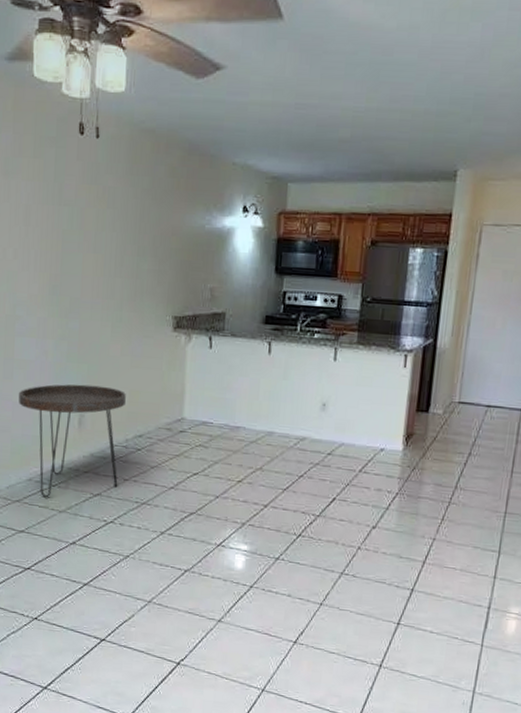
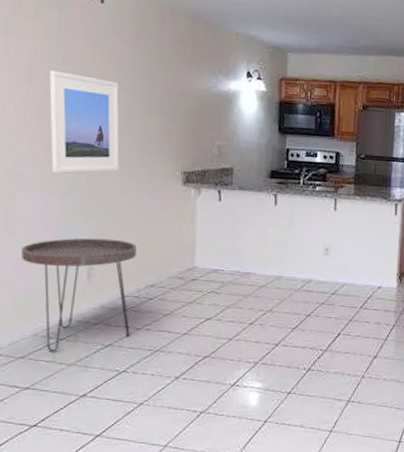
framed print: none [46,211,112,318] -> present [49,70,120,174]

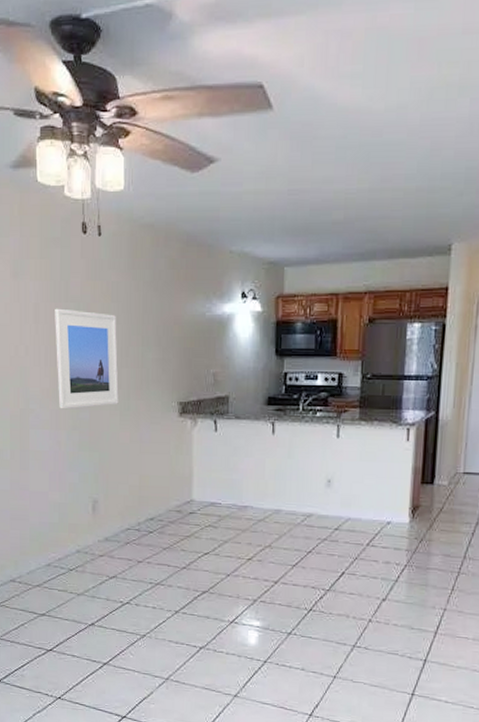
side table: present [22,238,137,352] -> none [35,471,136,582]

